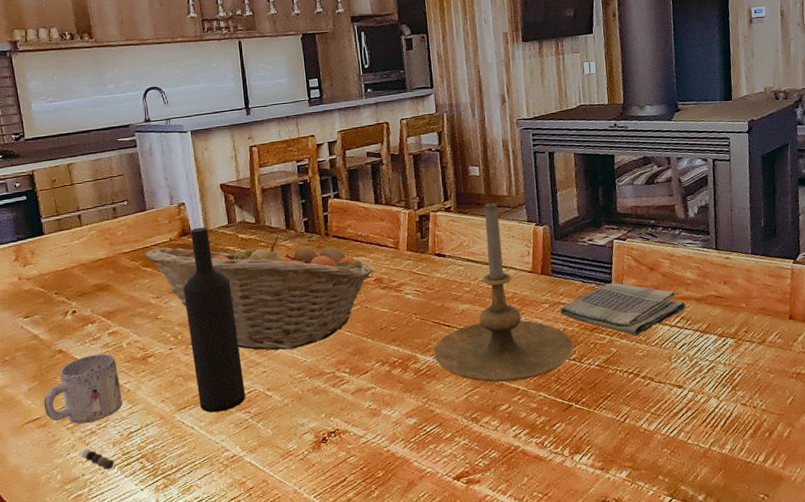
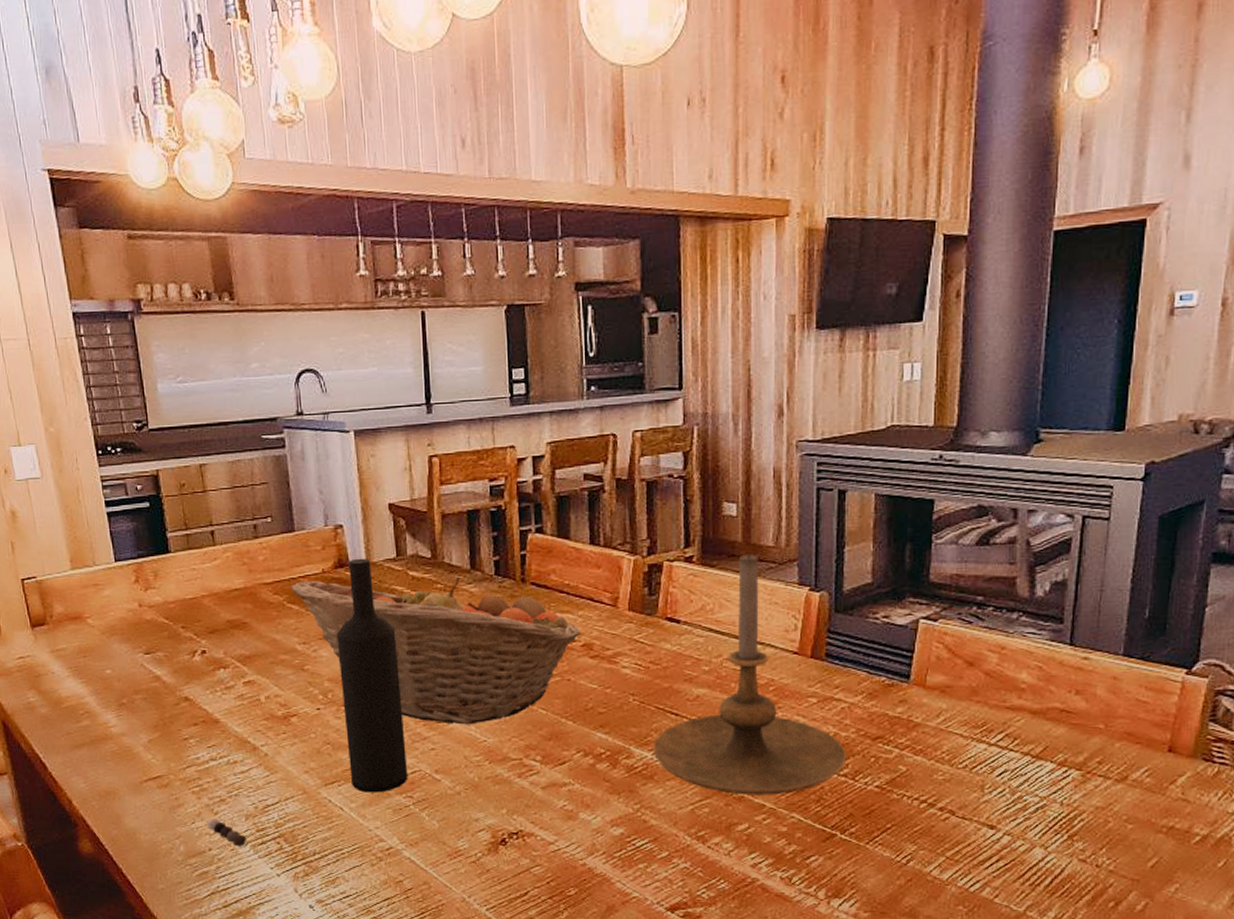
mug: present [43,353,122,424] -> none [166,707,258,789]
dish towel: present [560,282,686,336] -> none [832,677,1015,753]

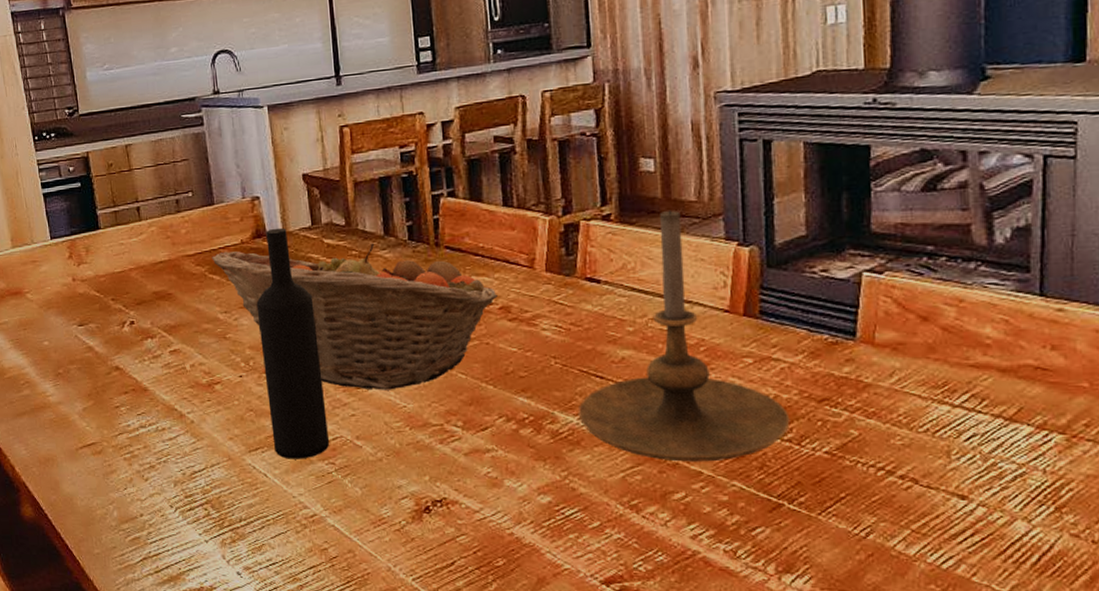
pepper shaker: present [206,817,247,847] -> none [138,483,176,513]

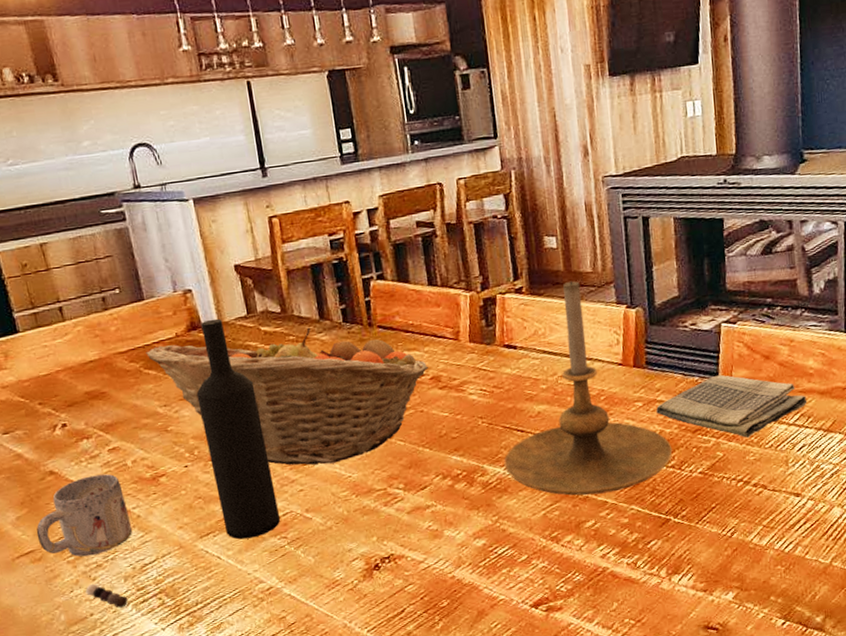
mug: none [99,375,185,456] -> present [36,474,132,557]
pepper shaker: none [138,483,176,513] -> present [85,583,129,608]
dish towel: none [771,334,982,416] -> present [656,374,808,438]

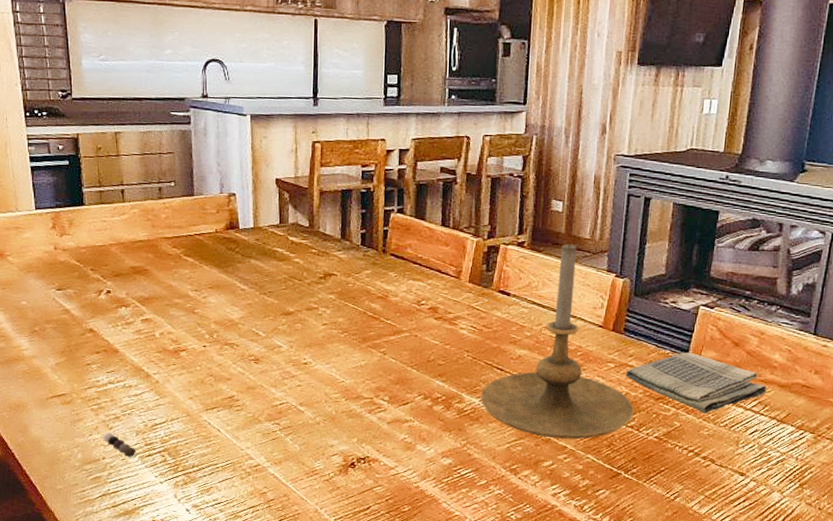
mug: present [36,474,132,557] -> none [70,339,149,408]
fruit basket: present [146,327,428,465] -> none [187,237,428,367]
wine bottle: present [196,318,280,540] -> none [224,222,277,419]

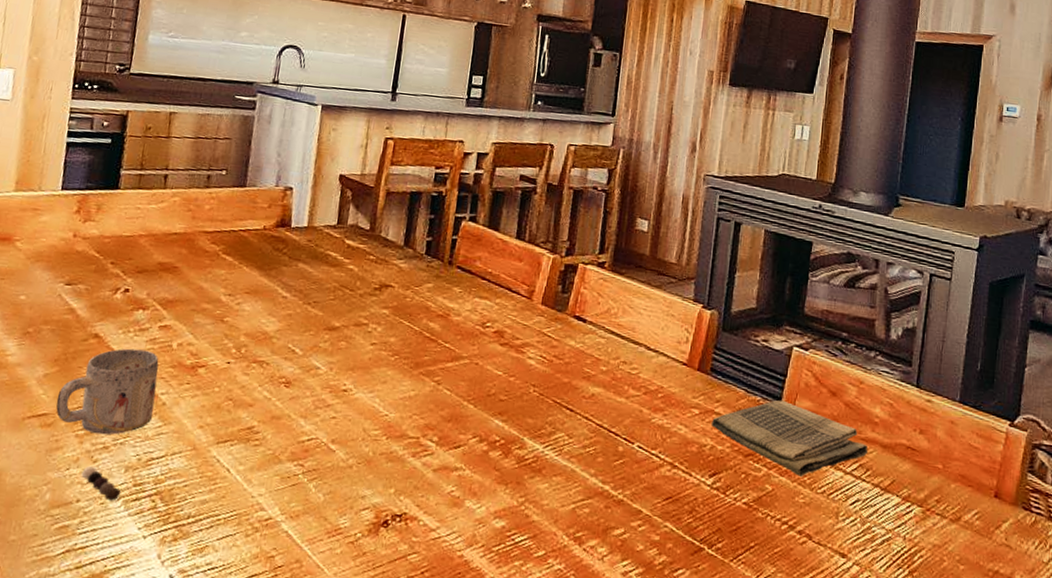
mug: none [70,339,149,408] -> present [55,348,159,435]
candle holder: present [480,243,635,440] -> none [544,267,721,502]

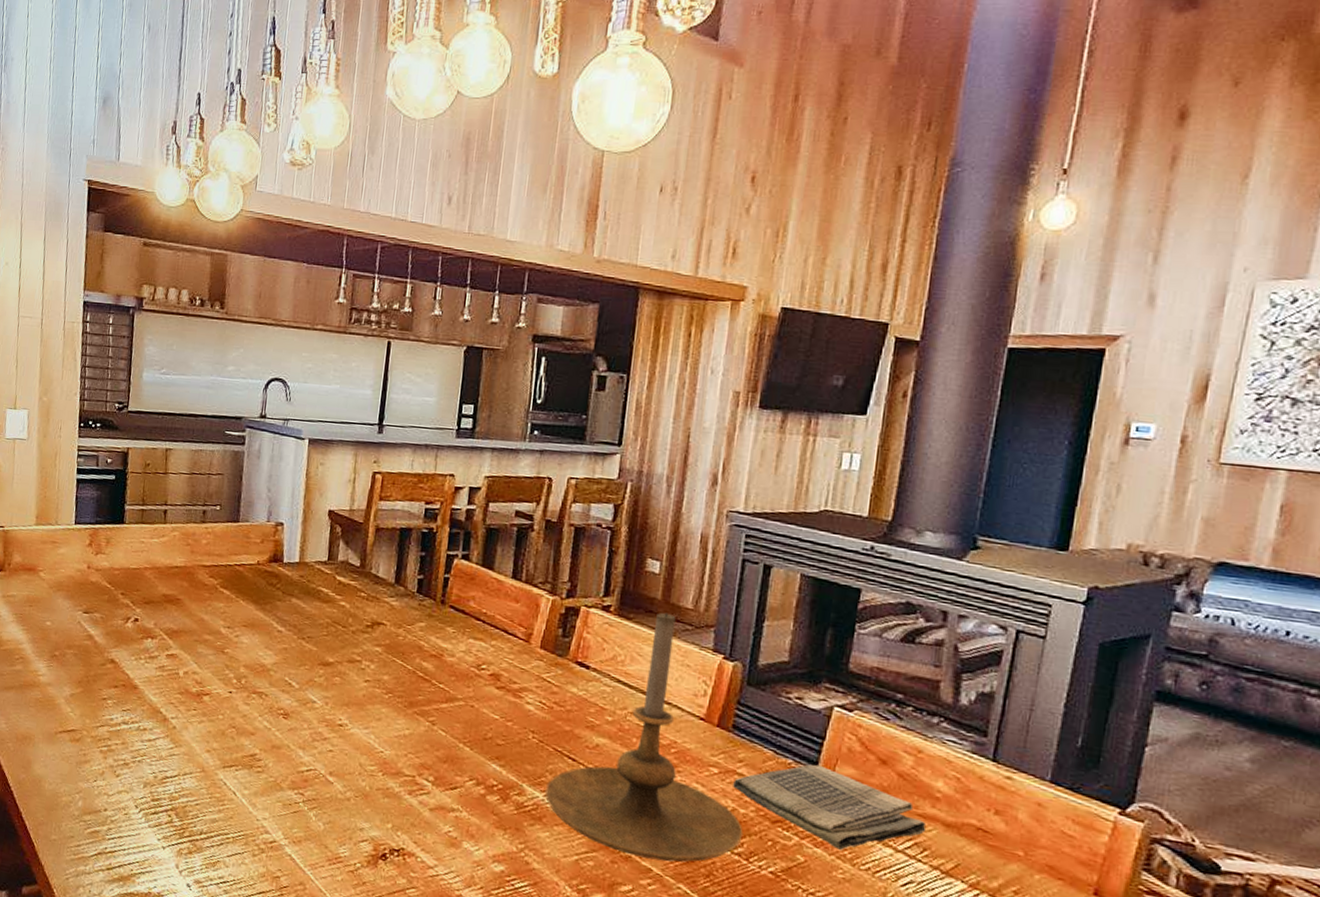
mug: present [55,348,159,435] -> none [82,674,168,753]
pepper shaker: present [81,465,121,501] -> none [107,779,142,813]
candle holder: none [544,267,721,502] -> present [545,612,743,863]

